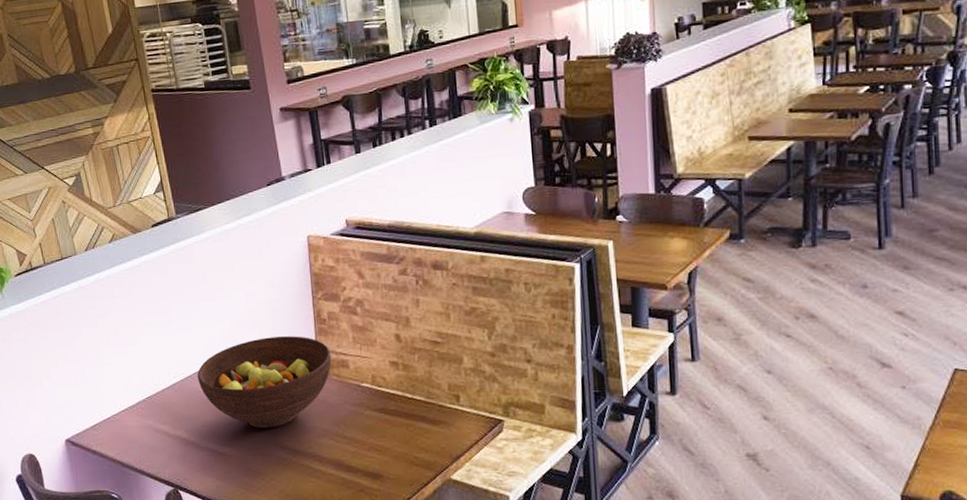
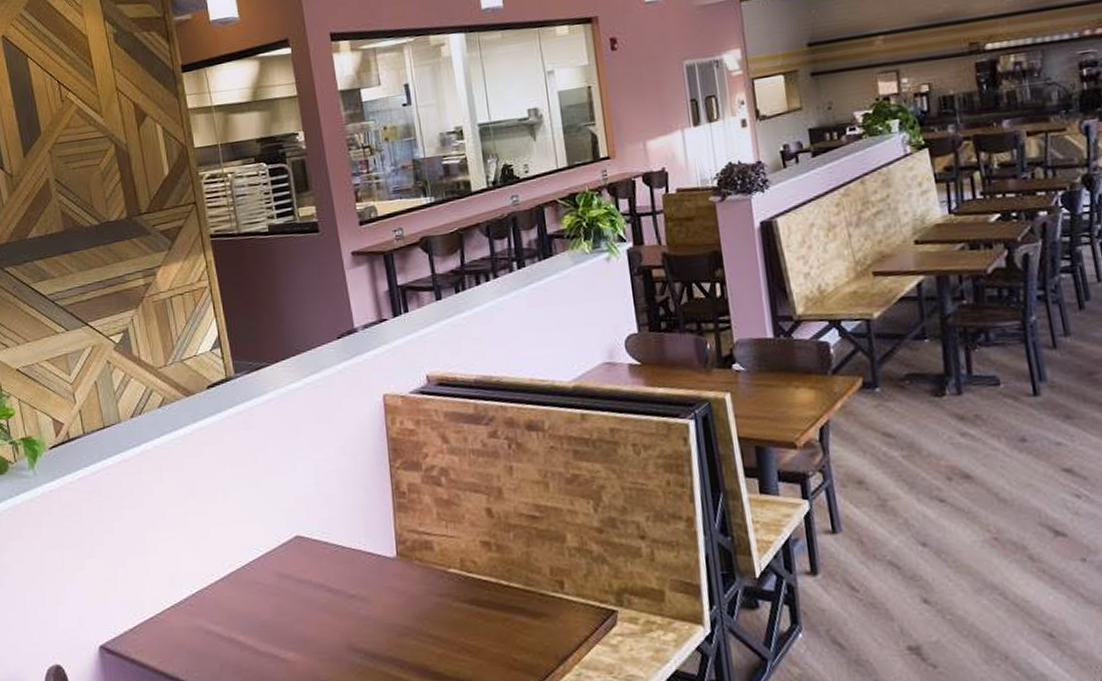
fruit bowl: present [197,336,332,429] -> none [256,512,413,628]

